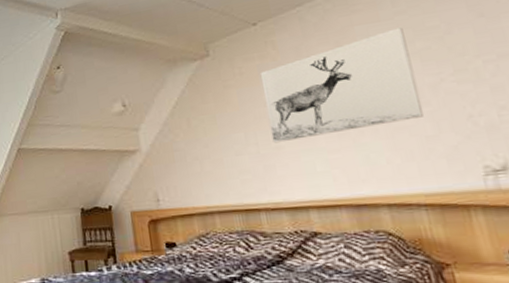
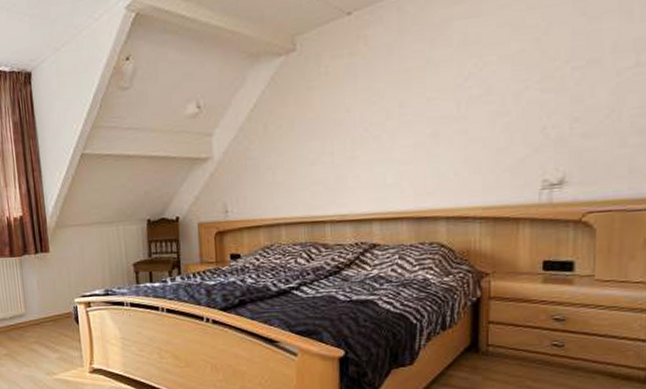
wall art: present [259,27,425,143] -> none [346,25,502,153]

